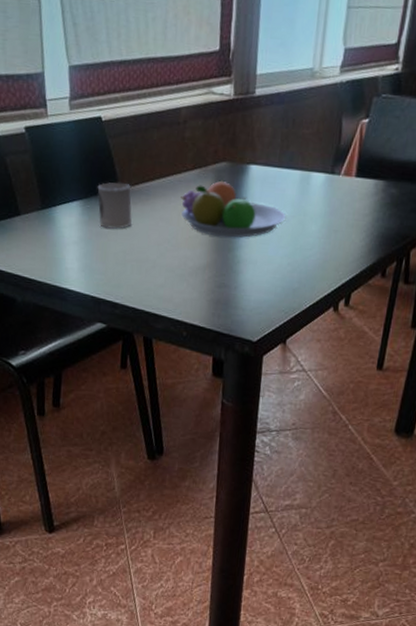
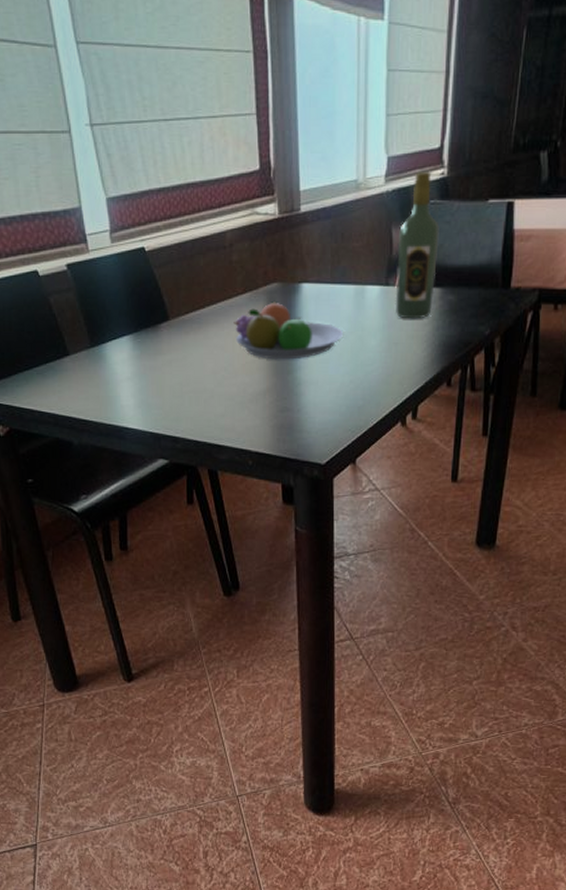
cup: present [97,182,132,229] -> none [146,312,185,361]
wine bottle: none [338,66,389,209] -> present [395,172,439,319]

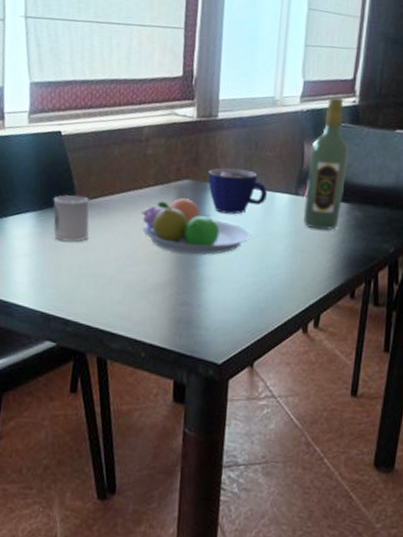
cup: none [146,312,185,361] -> present [52,195,90,242]
cup: none [296,264,358,314] -> present [208,168,268,215]

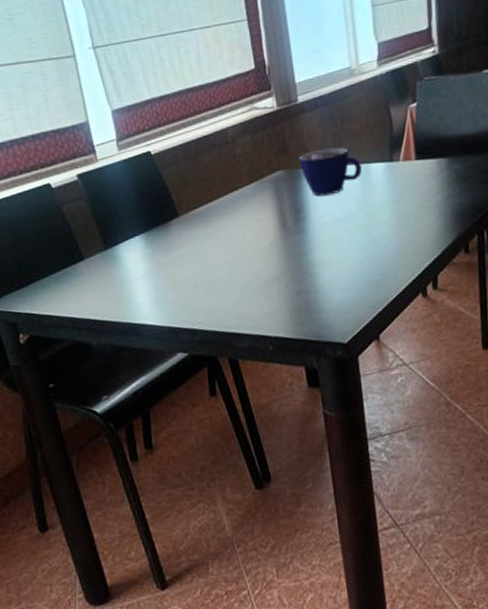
cup: present [52,195,90,242] -> none [157,209,197,257]
fruit bowl: present [141,197,251,255] -> none [242,188,353,244]
wine bottle: present [303,97,349,230] -> none [397,52,441,192]

